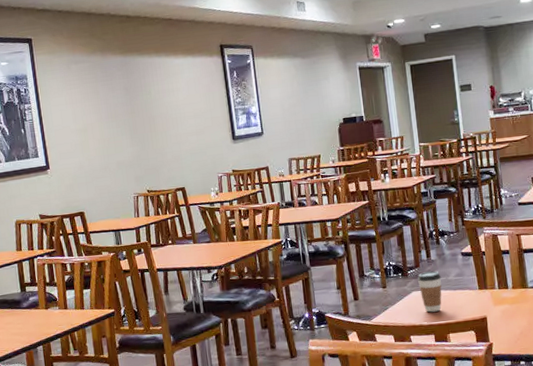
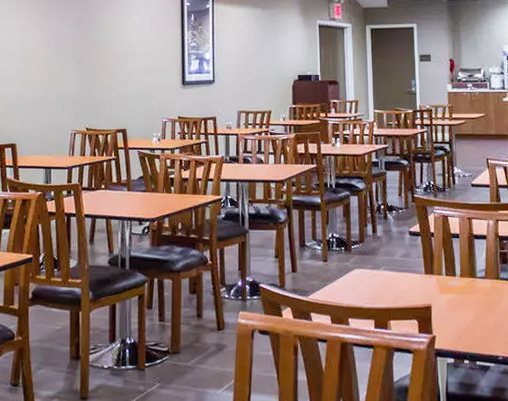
coffee cup: present [418,271,442,313] -> none [361,248,387,294]

